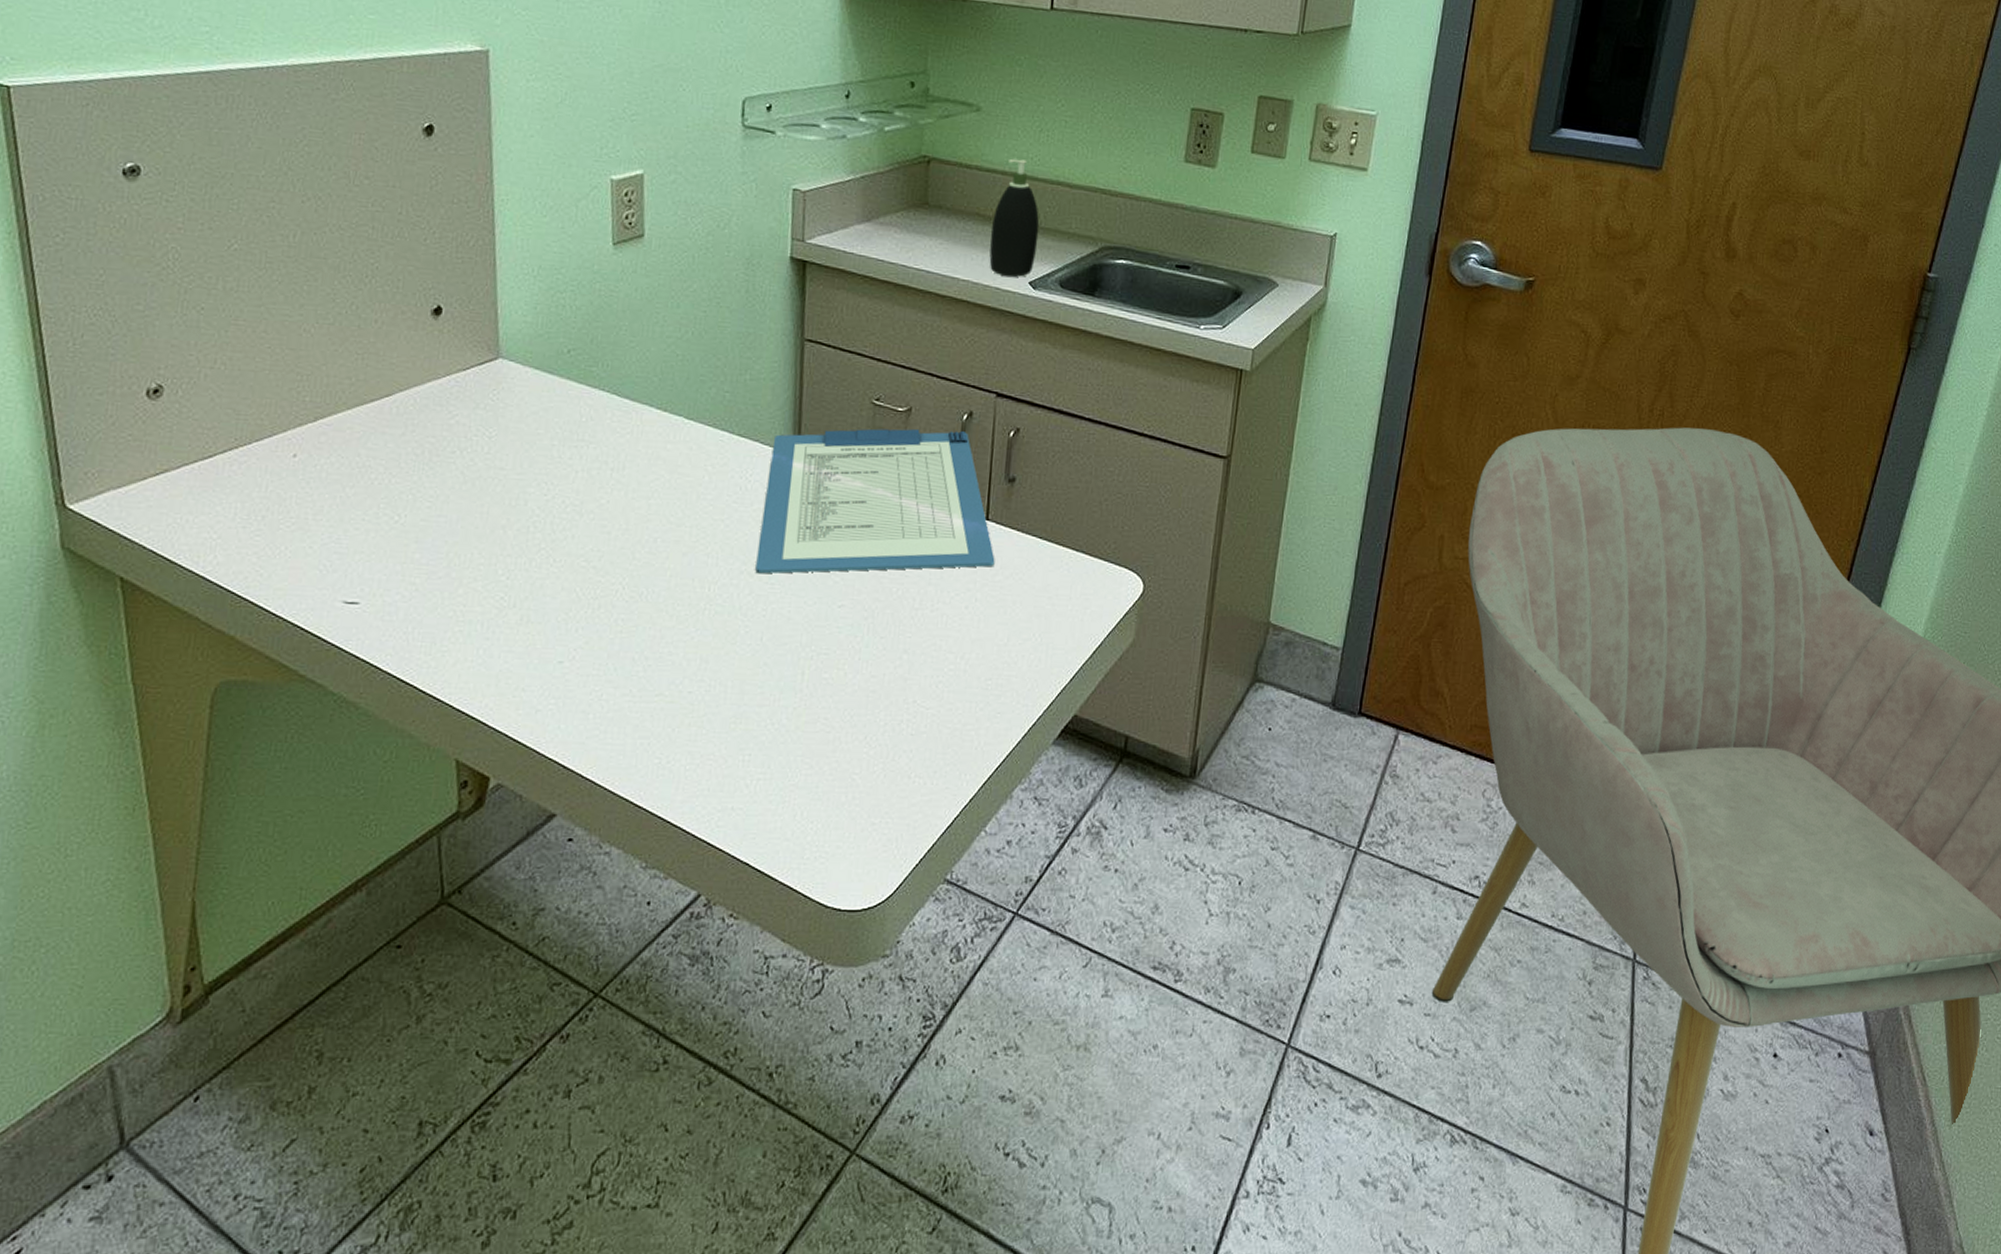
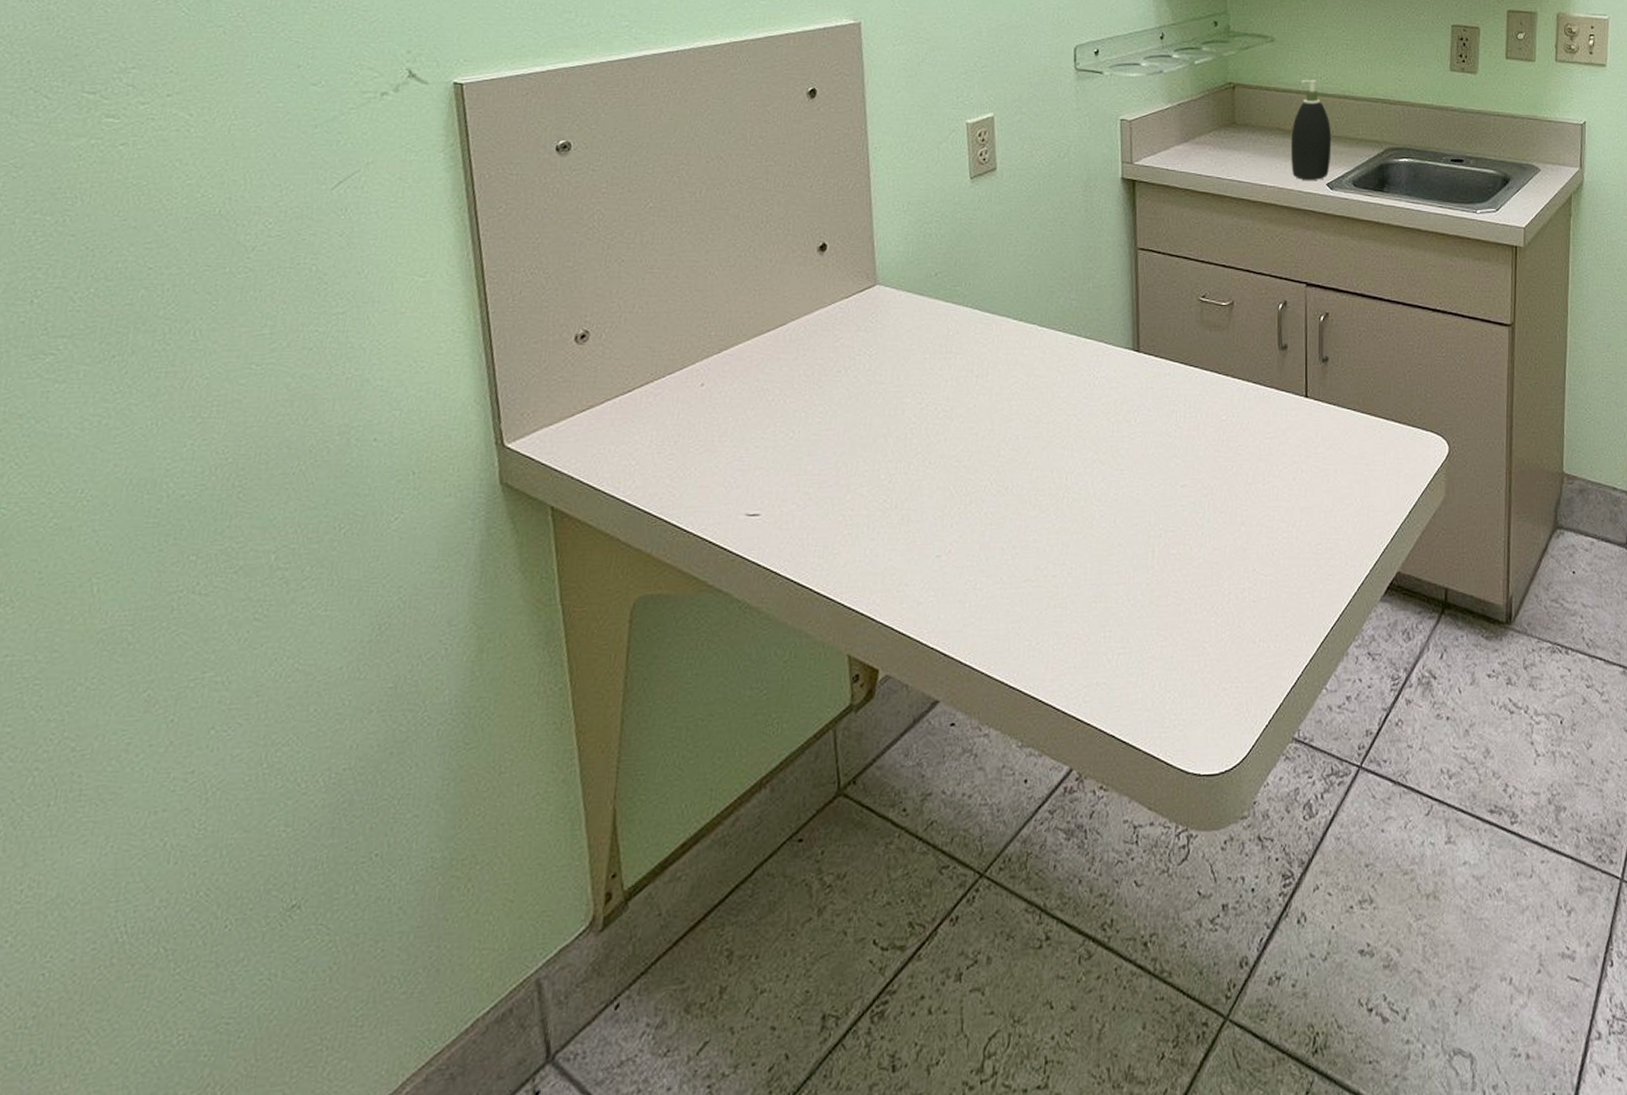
clipboard: present [755,428,995,574] -> none [1106,319,1316,462]

